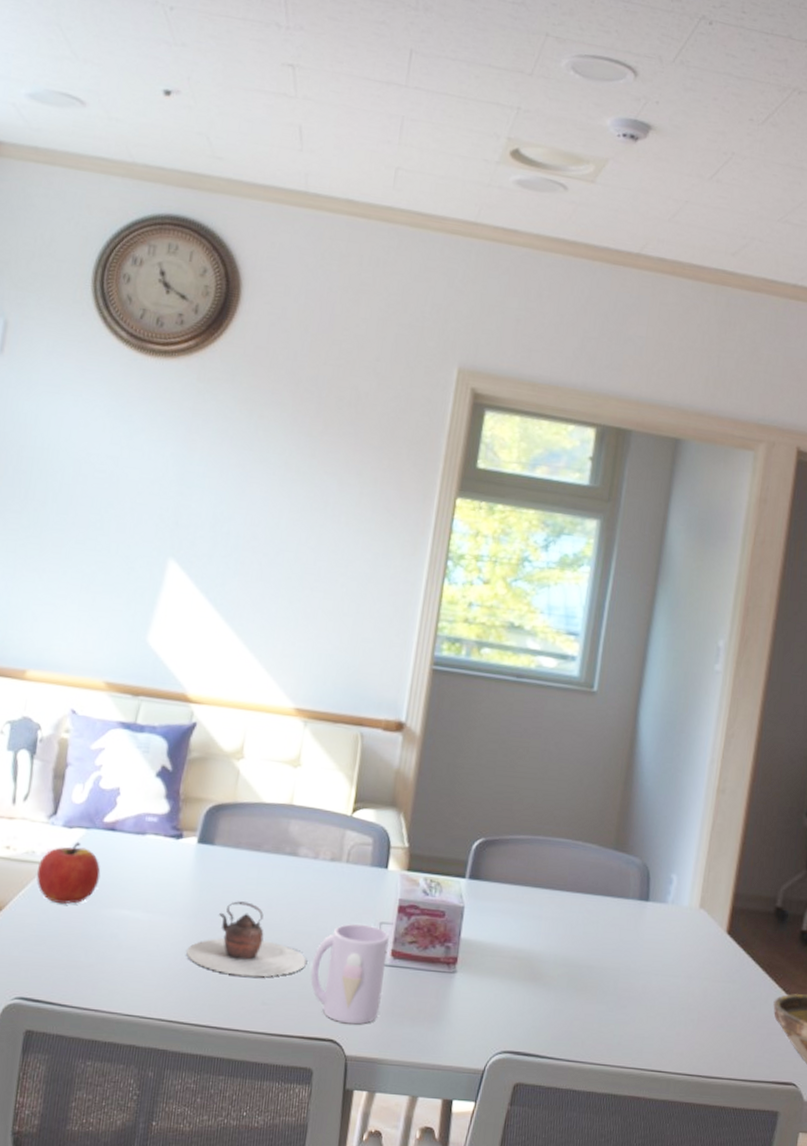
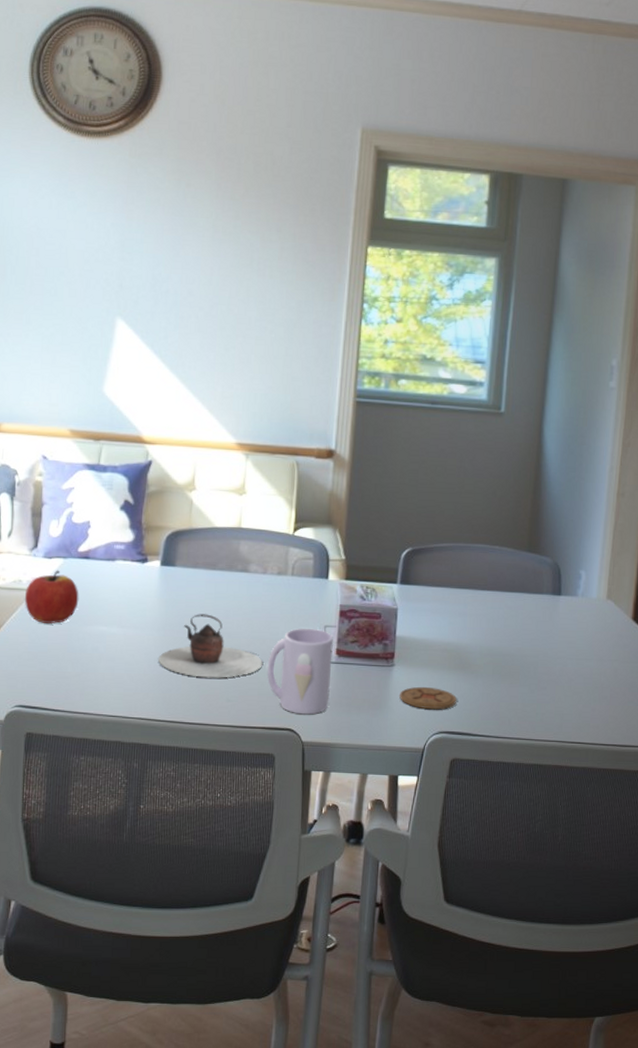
coaster: none [459,997,525,1026] -> present [398,686,456,710]

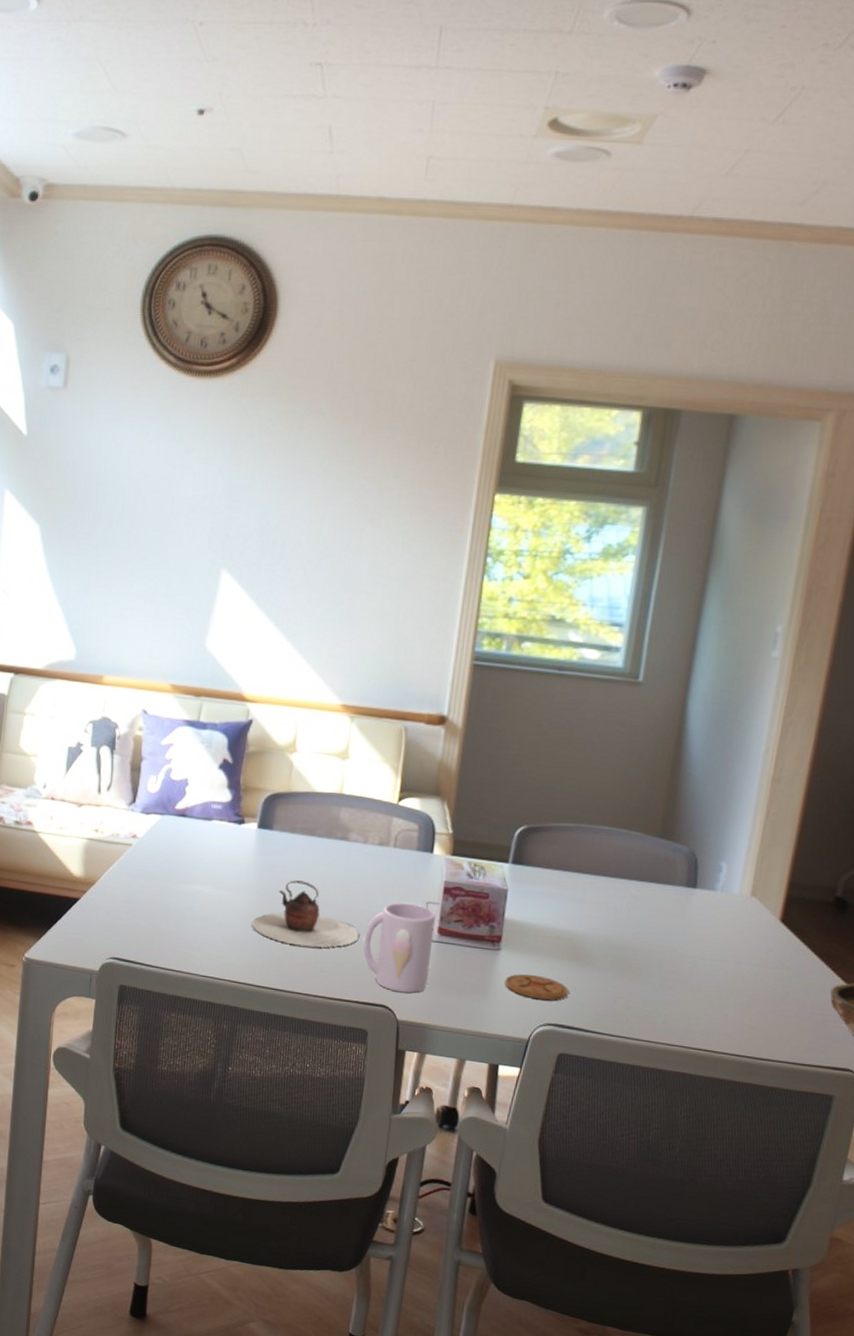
apple: present [24,570,79,624] -> none [121,826,175,880]

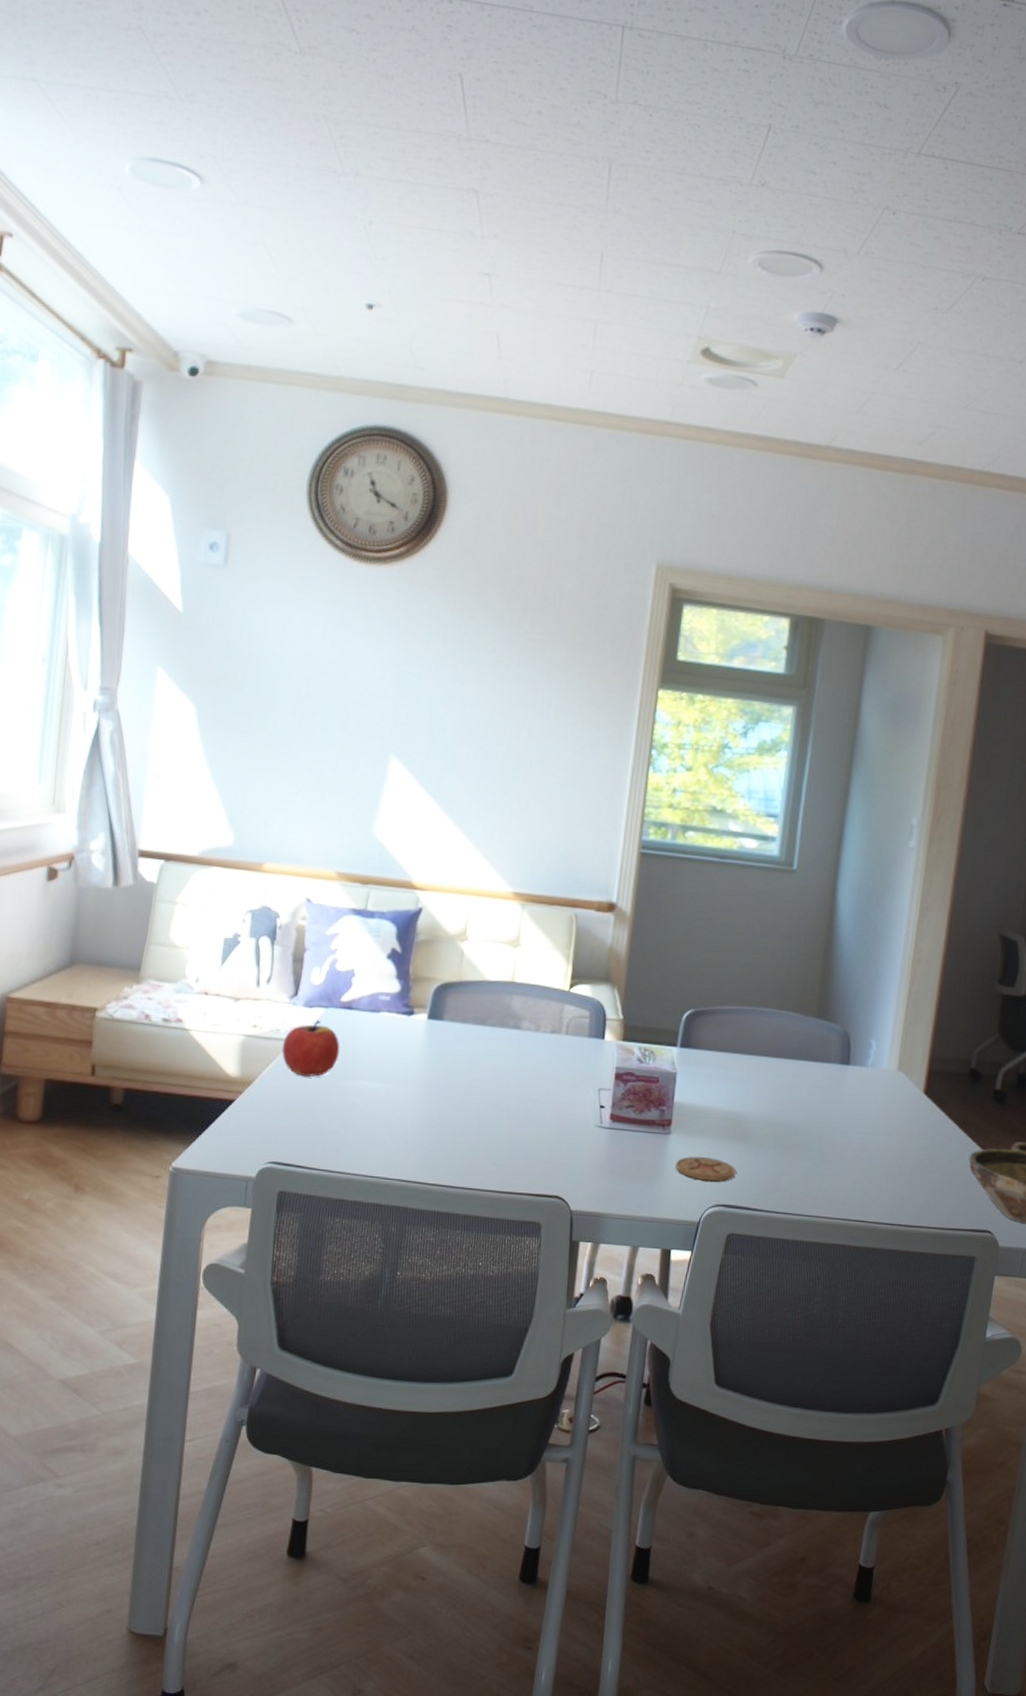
apple: none [121,826,175,880] -> present [281,1020,340,1077]
teapot: present [252,880,359,948] -> none [422,1071,532,1140]
mug: present [363,902,436,993] -> none [536,1090,608,1182]

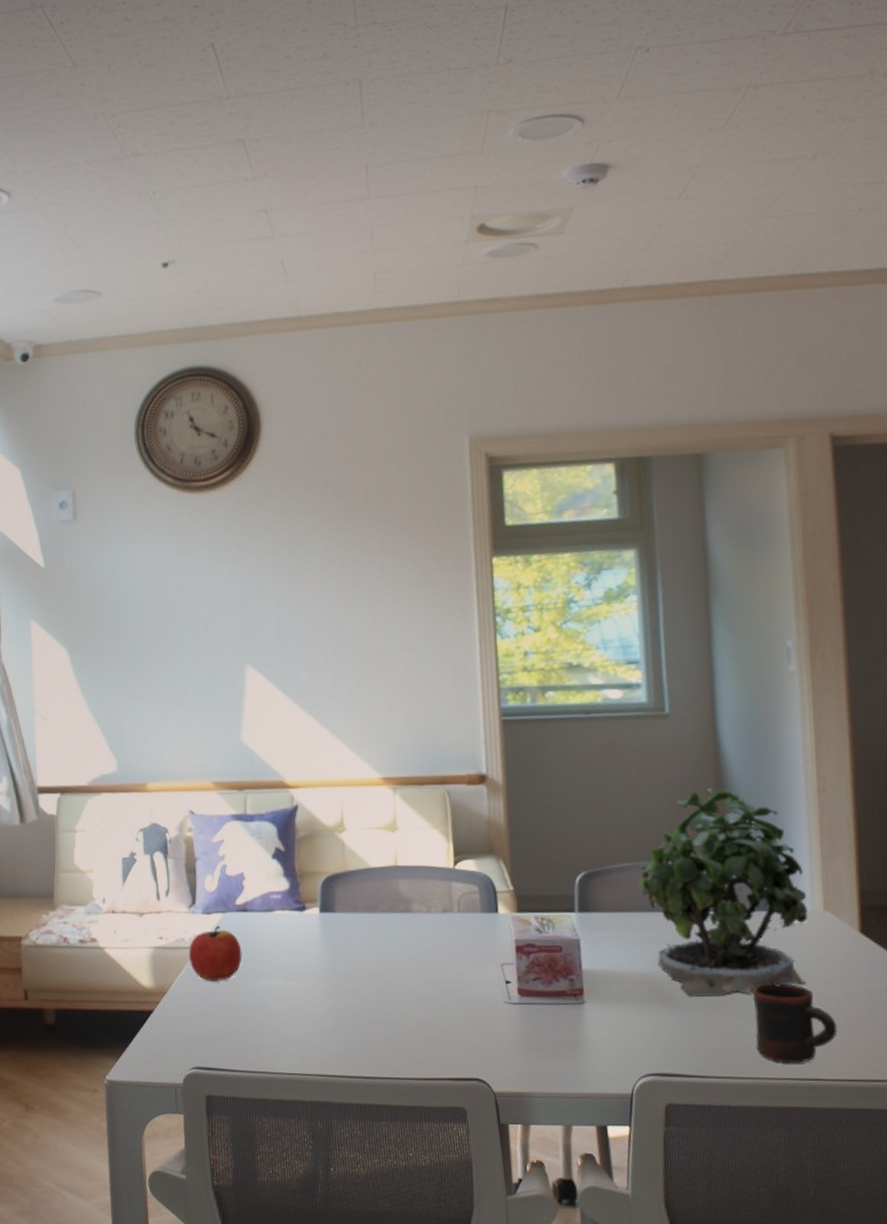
coaster: present [674,1156,735,1182] -> none [594,1024,662,1050]
potted plant: none [739,945,887,1140] -> present [637,787,808,998]
mug: none [816,1131,889,1206] -> present [752,983,837,1064]

